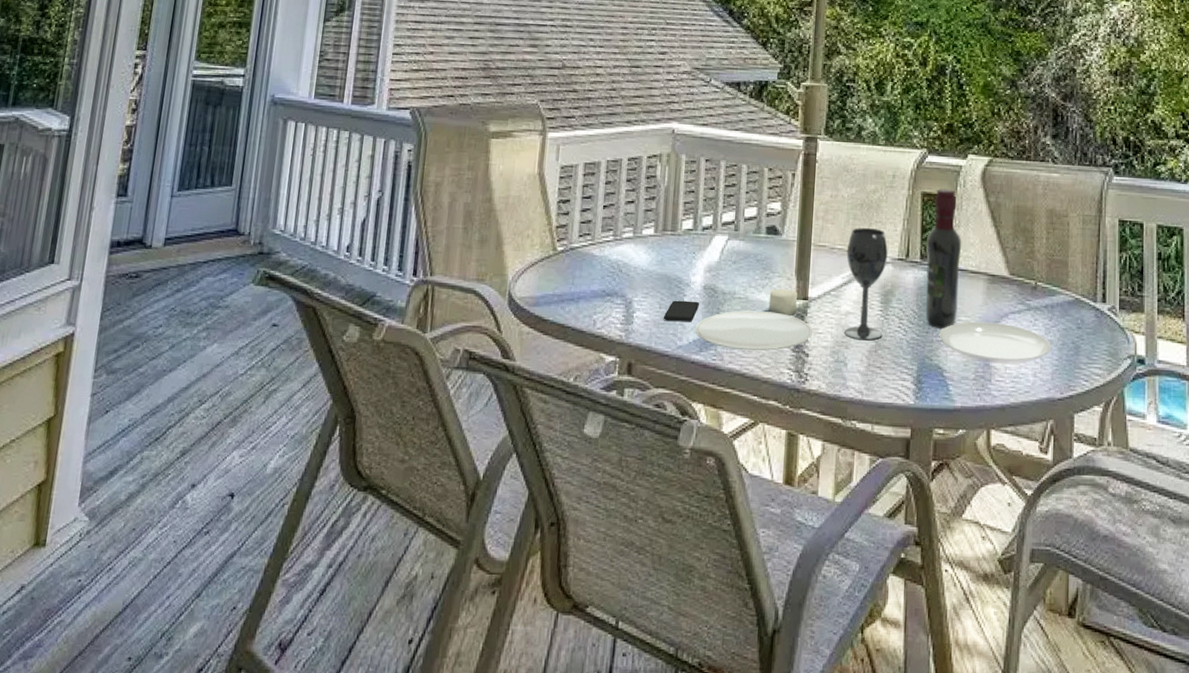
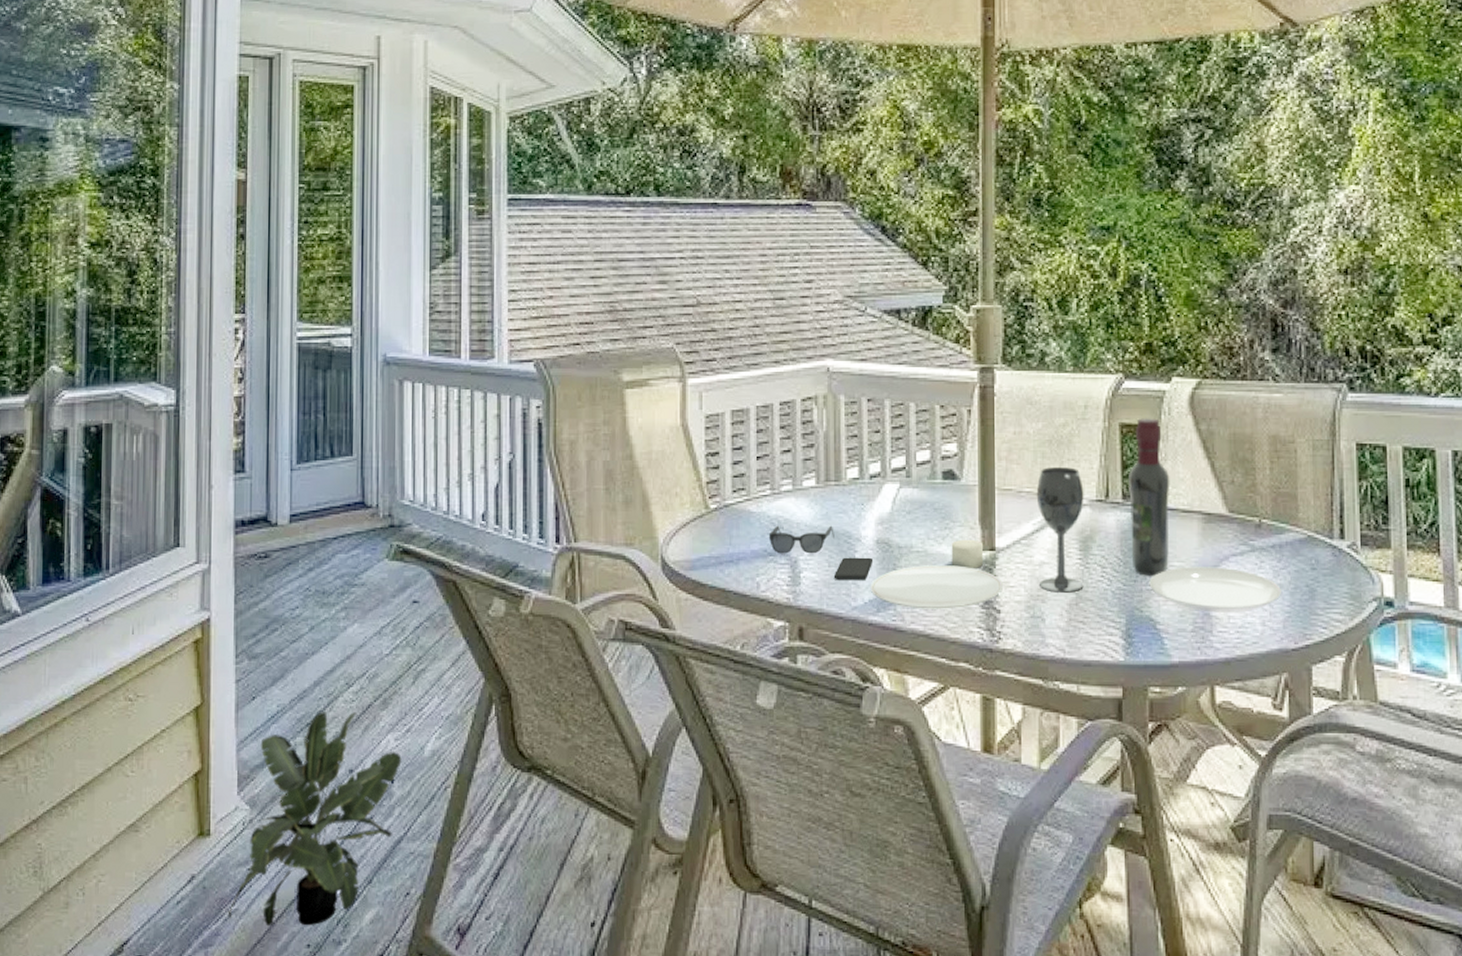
potted plant: none [52,426,244,639] -> present [227,710,402,927]
sunglasses: none [607,268,667,296] -> present [768,525,834,554]

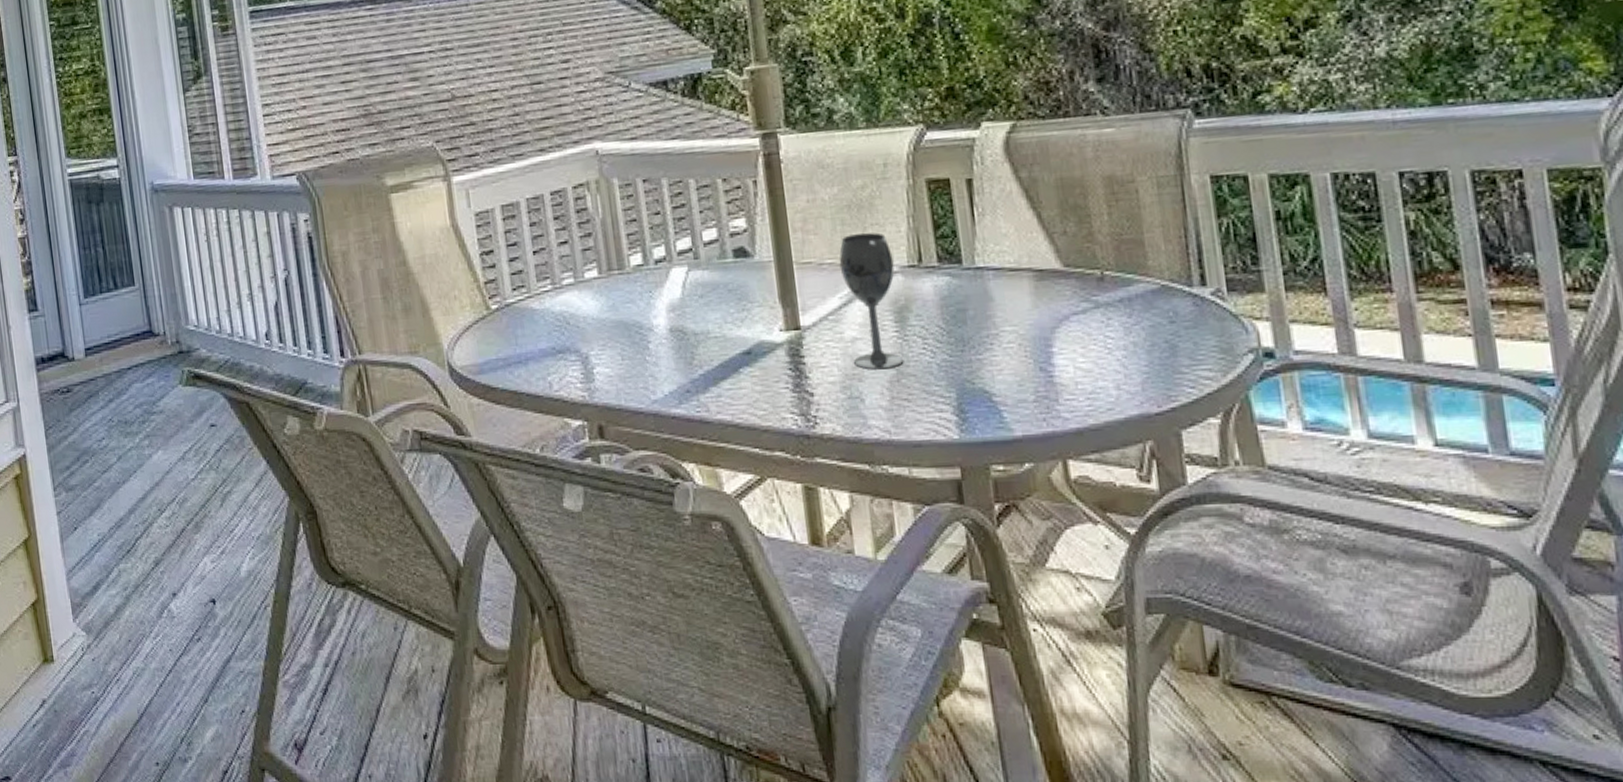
potted plant: present [227,710,402,927] -> none [80,537,221,746]
sunglasses: present [768,525,834,554] -> none [555,316,625,351]
mobile phone: present [833,557,874,580] -> none [628,347,669,373]
plate: present [870,565,1003,609] -> none [668,348,814,398]
candle: present [951,539,983,570] -> none [751,319,788,352]
wine bottle: present [1129,417,1170,576] -> none [942,169,1000,344]
plate: present [1149,567,1281,613] -> none [978,328,1136,380]

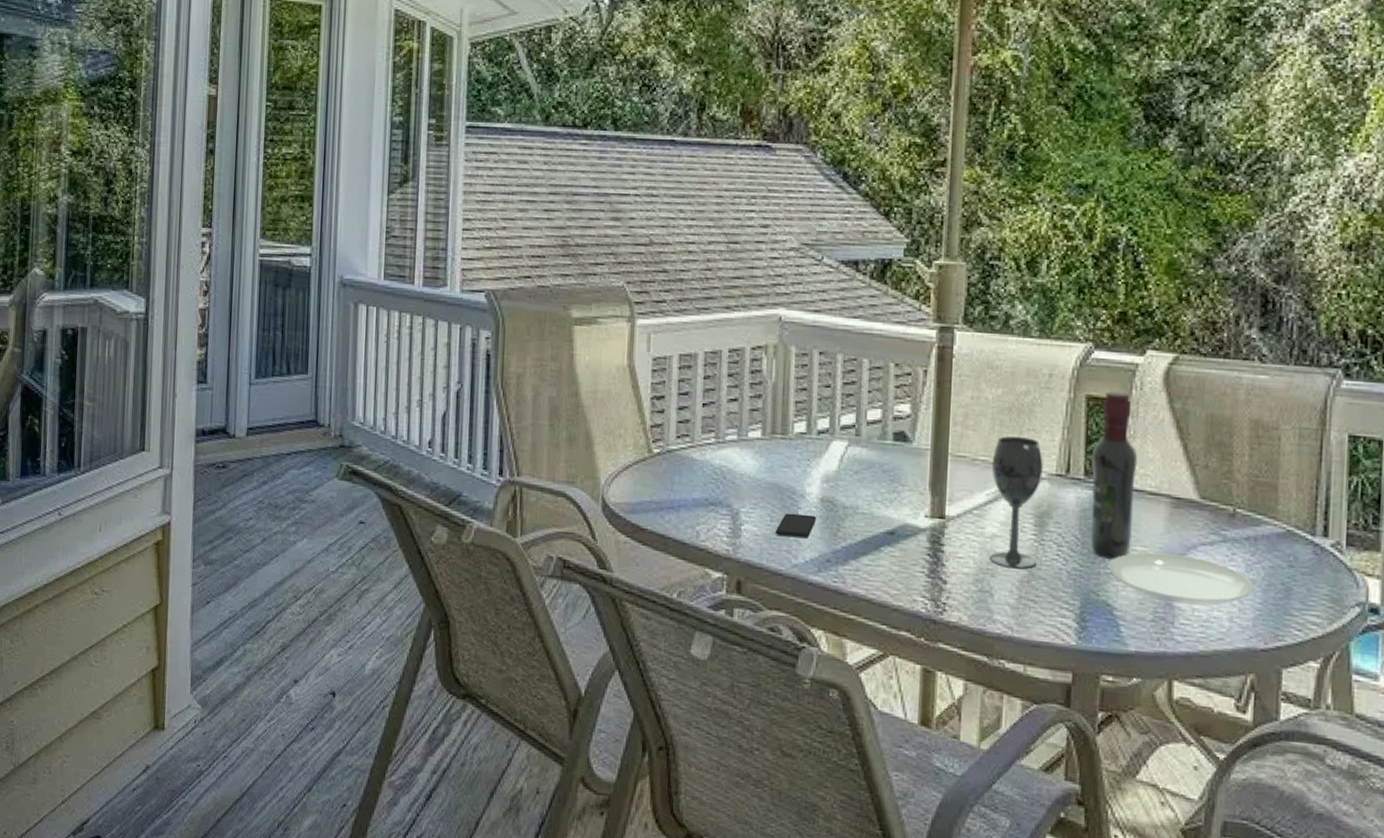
mobile phone: none [628,347,669,373] -> present [775,513,817,538]
wine bottle: none [942,169,1000,344] -> present [1090,390,1138,559]
plate: none [978,328,1136,380] -> present [1108,552,1253,607]

